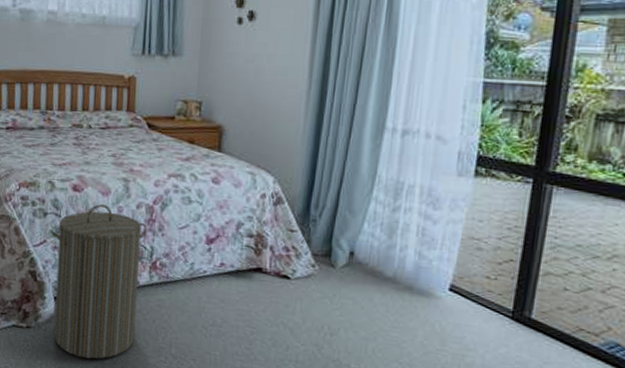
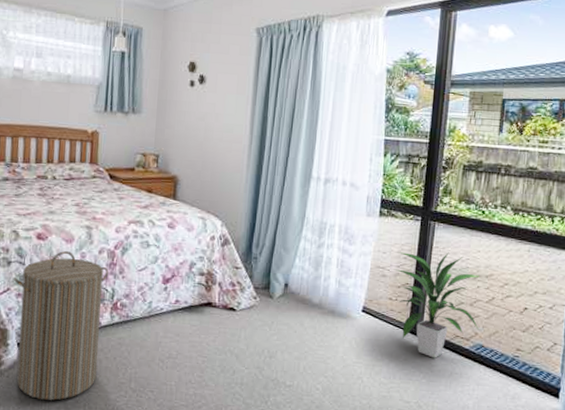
indoor plant: none [494,221,616,354] -> present [395,252,479,358]

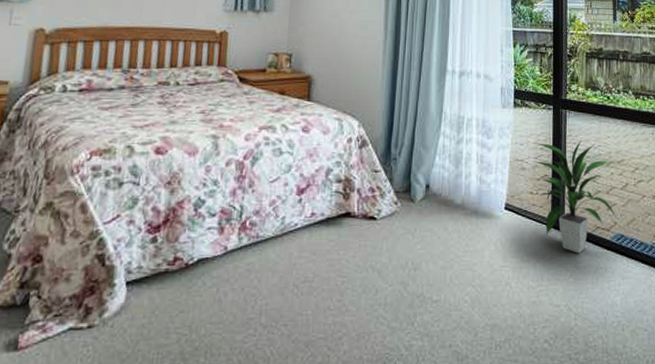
laundry hamper: present [13,251,109,401] -> none [123,166,237,351]

